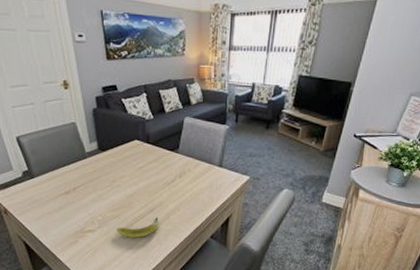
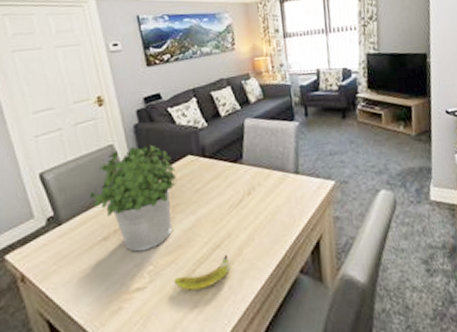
potted plant: none [56,126,125,206] -> present [90,144,178,252]

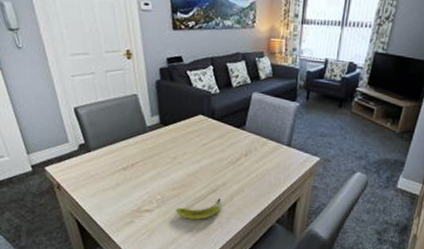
potted plant: present [90,144,178,252] -> none [115,98,188,184]

